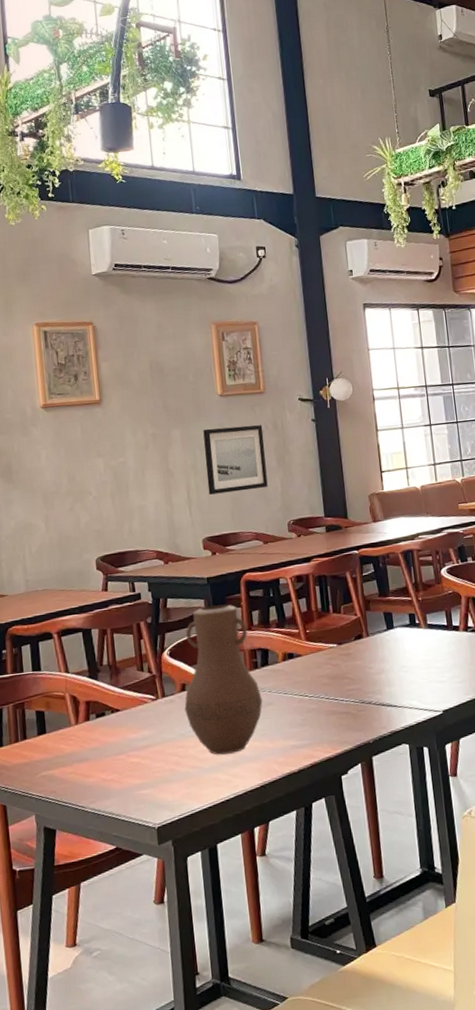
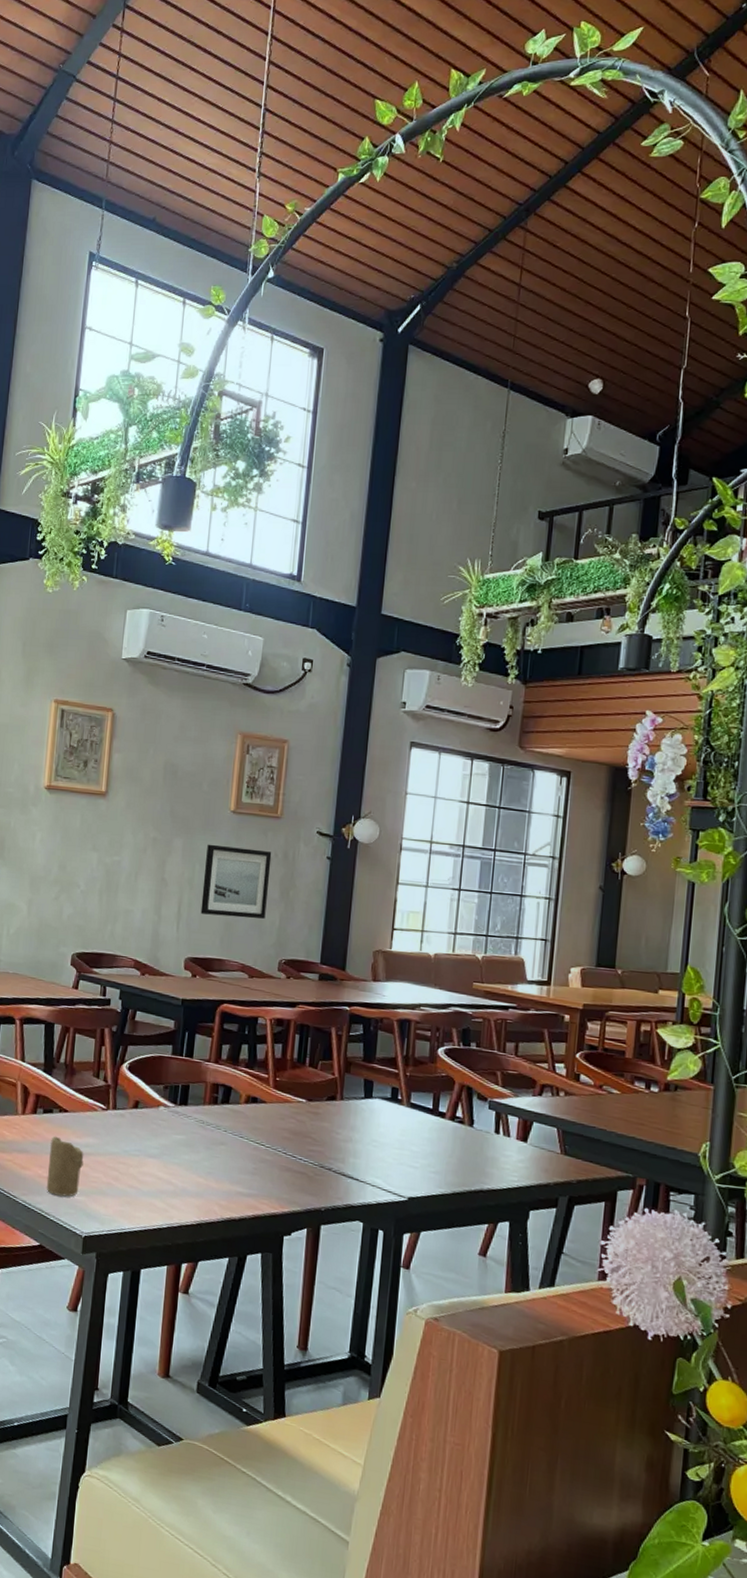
candle: none [108,737,144,795] -> present [46,1136,84,1197]
vase: present [184,604,263,755] -> none [133,1028,216,1184]

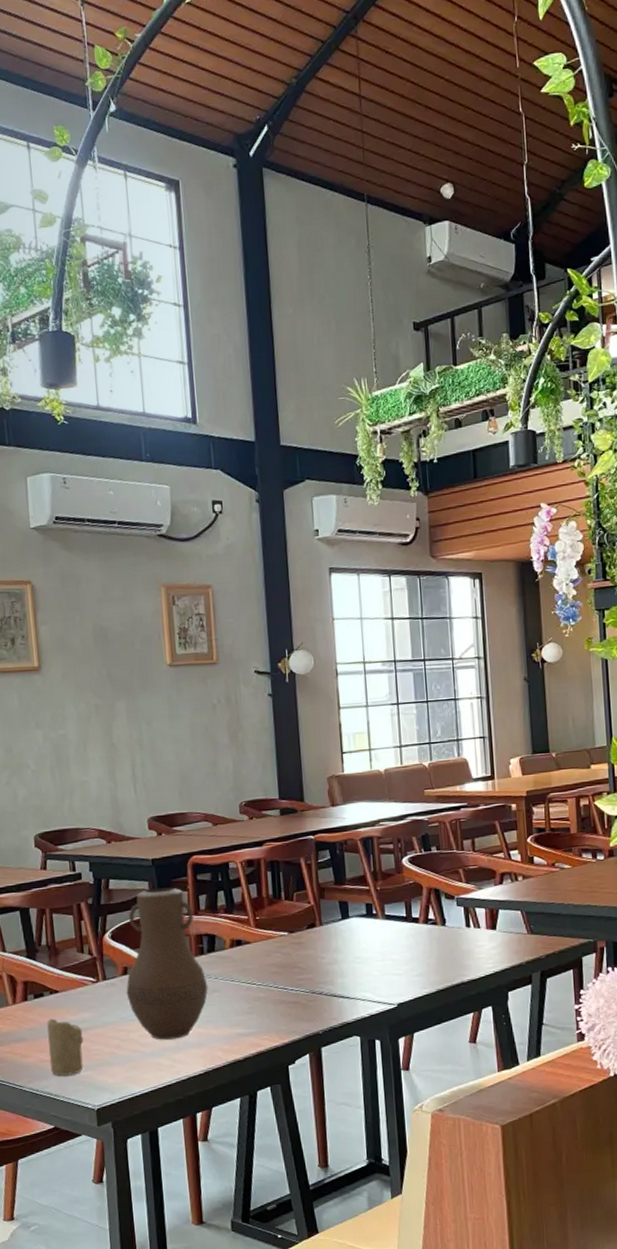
vase: none [133,1028,216,1184] -> present [126,887,208,1040]
wall art: present [200,844,272,919] -> none [150,698,219,772]

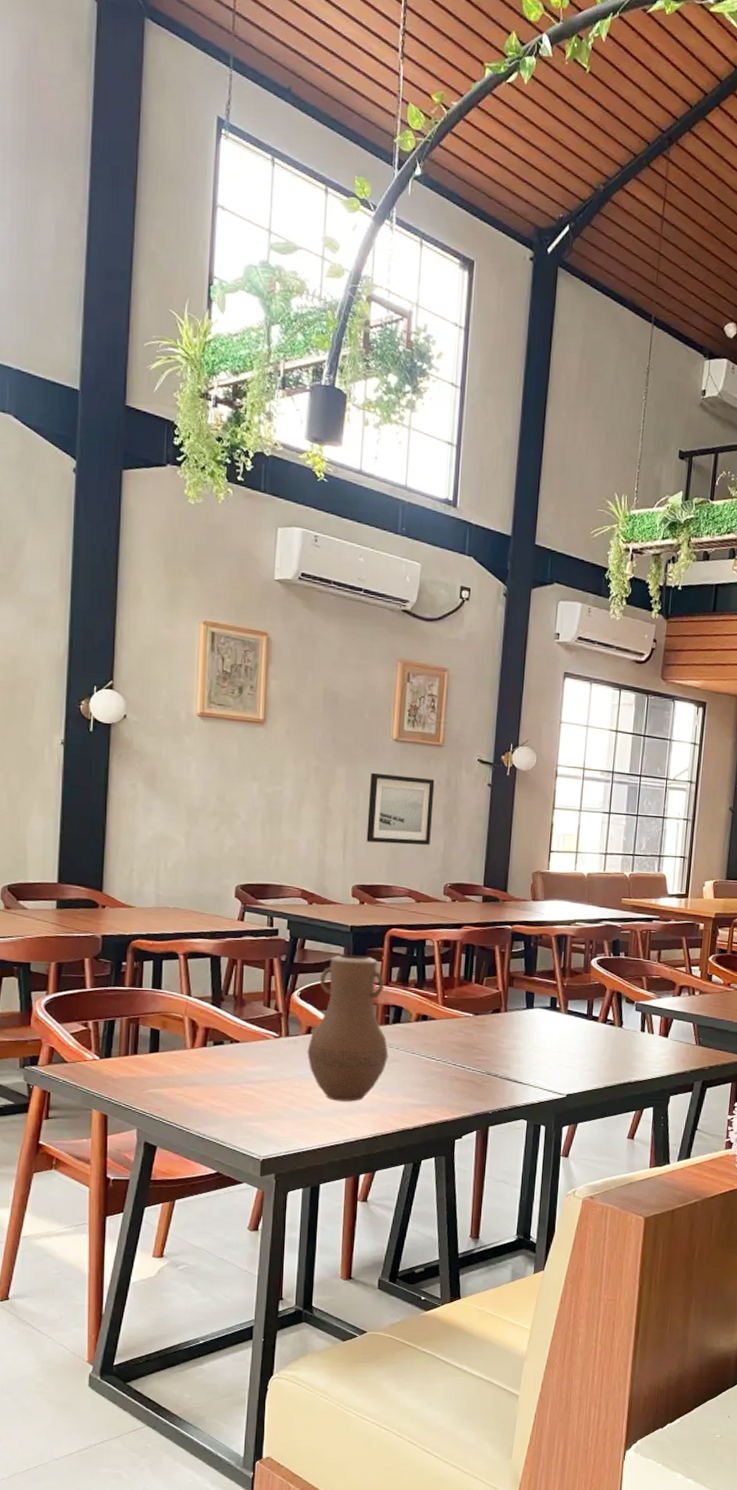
candle: present [47,1018,84,1076] -> none [220,1066,258,1124]
wall art: none [150,698,219,772] -> present [366,772,435,845]

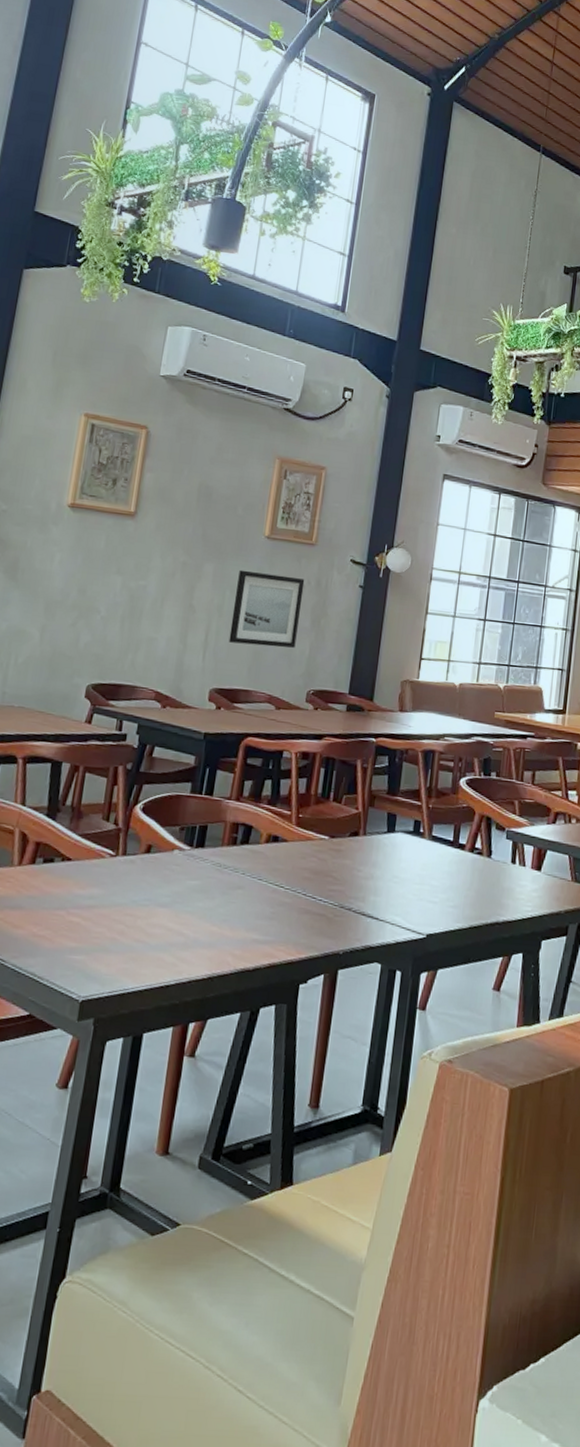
vase: present [307,954,389,1102] -> none [144,764,235,934]

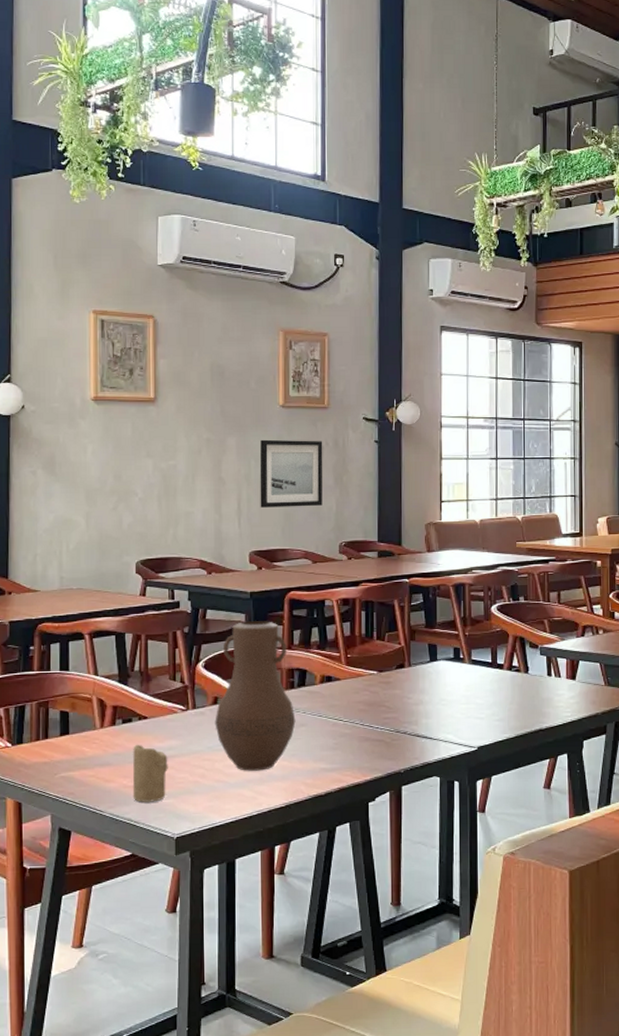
candle: none [40,888,87,957] -> present [132,744,168,803]
vase: none [144,764,235,934] -> present [215,621,296,771]

